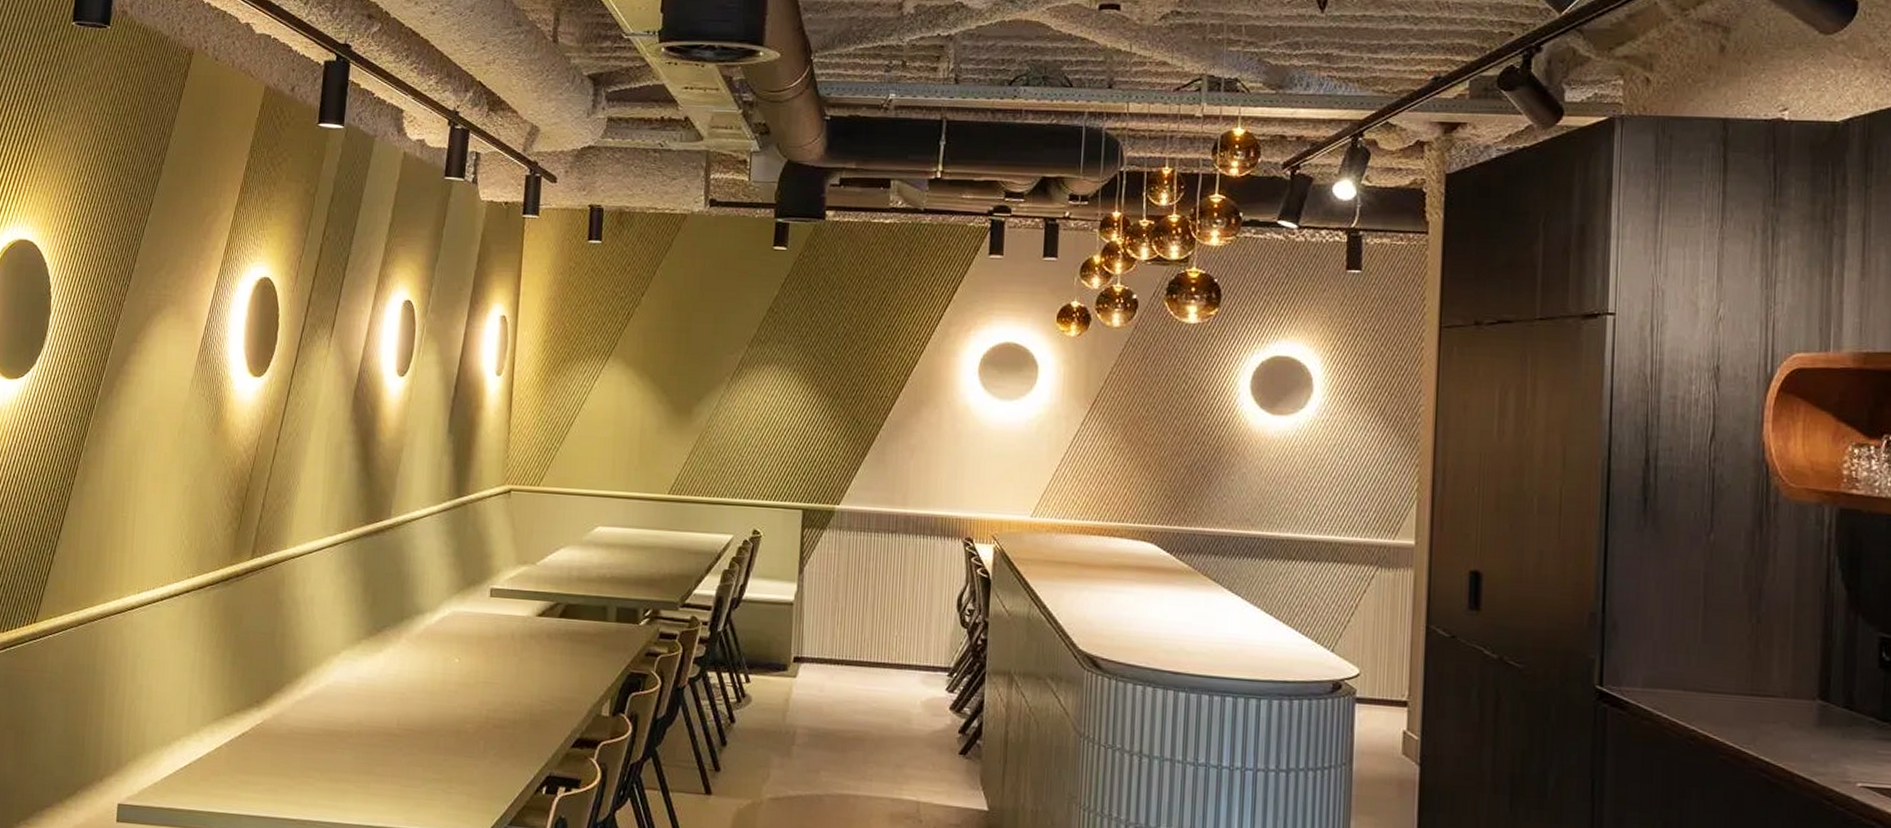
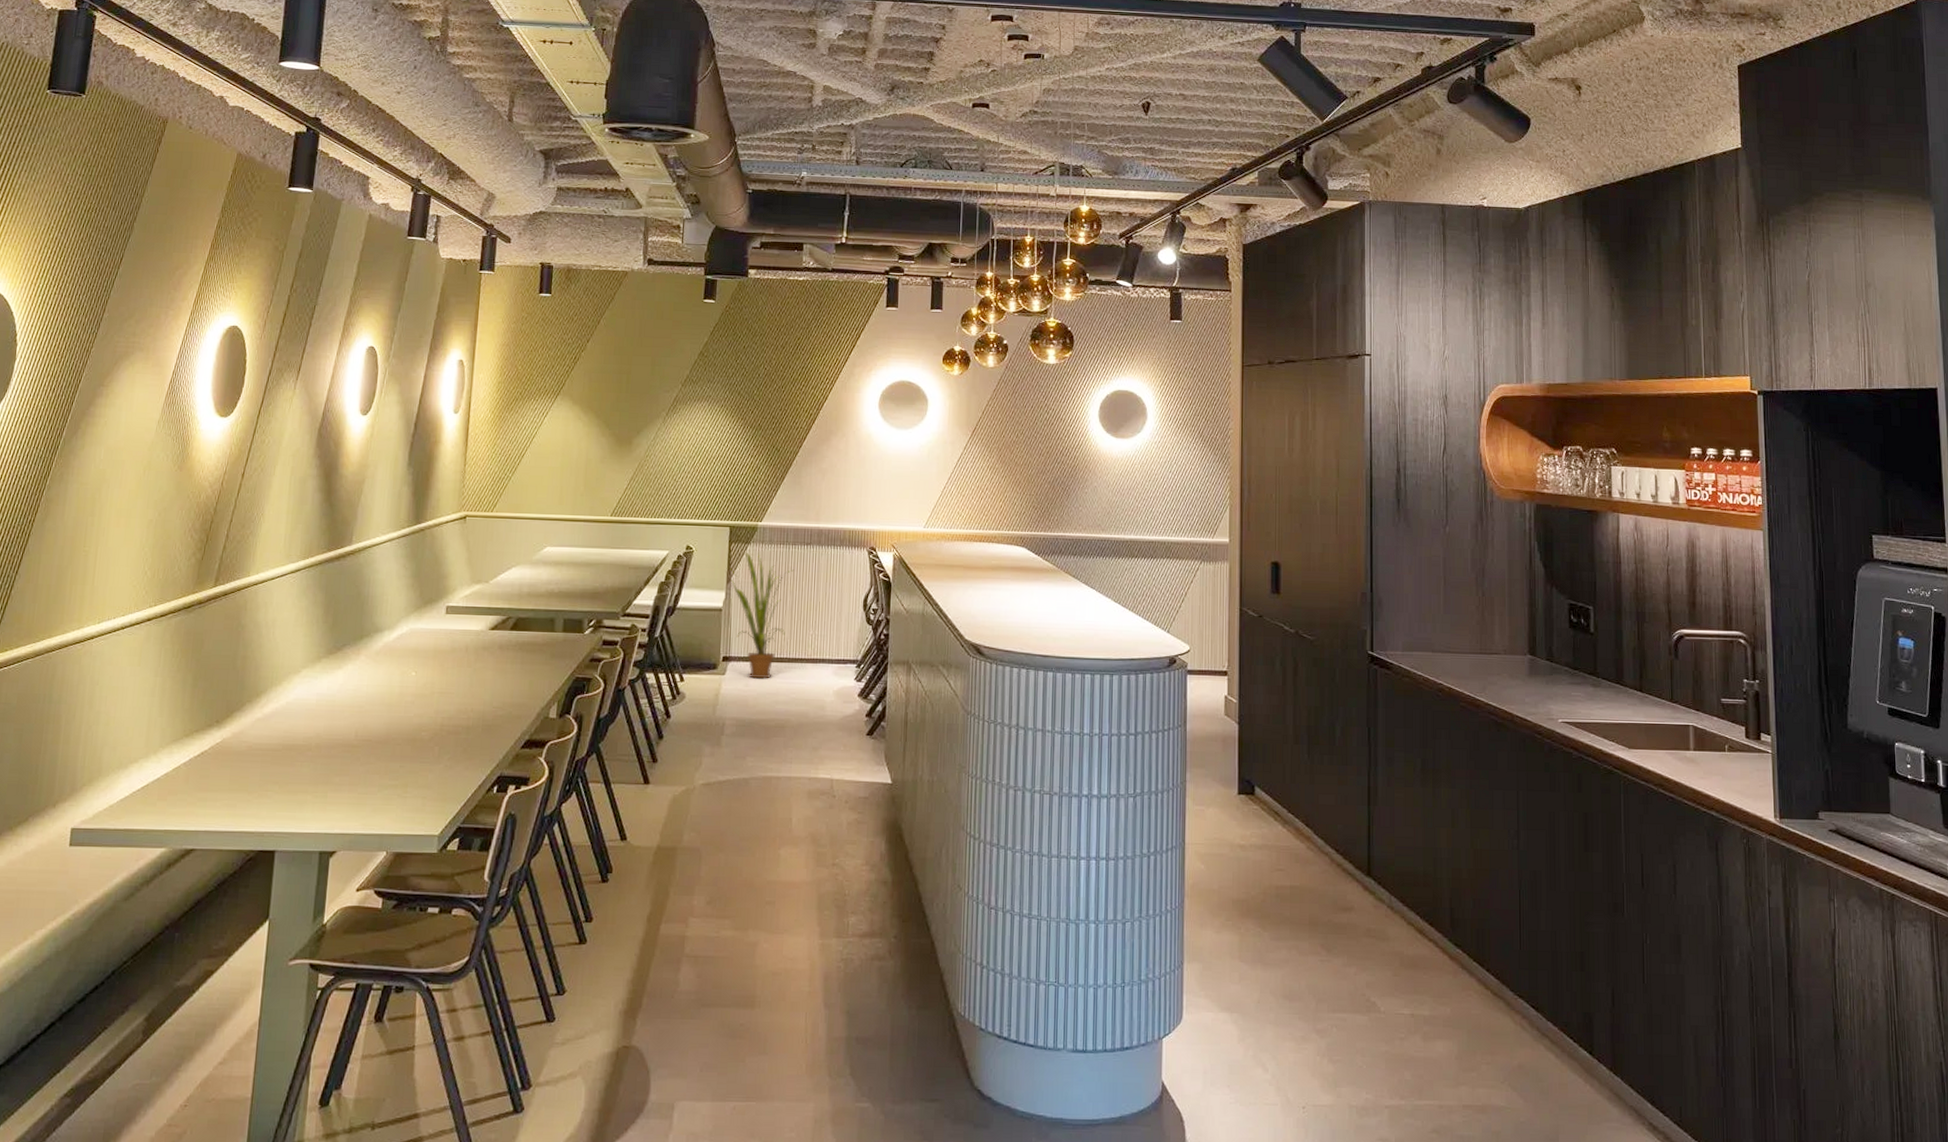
house plant: none [802,539,877,685] -> present [730,552,794,679]

